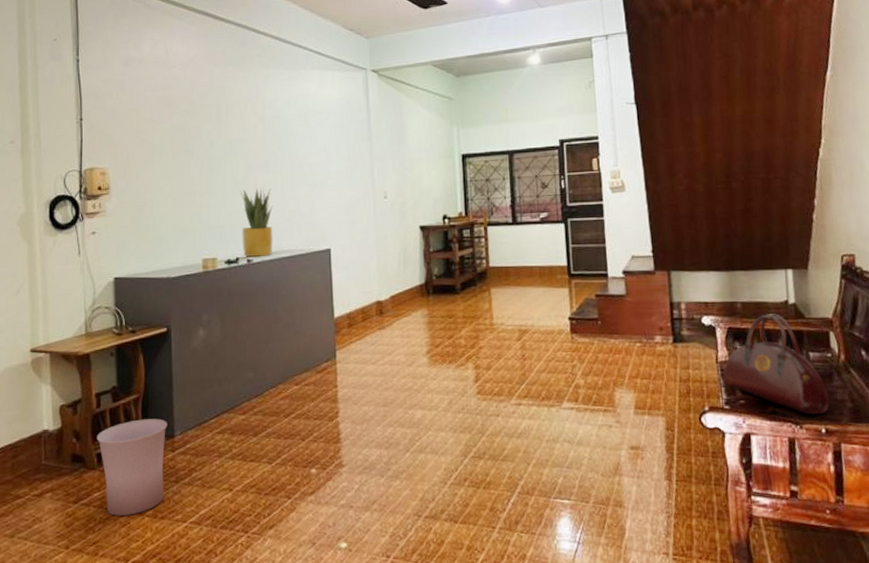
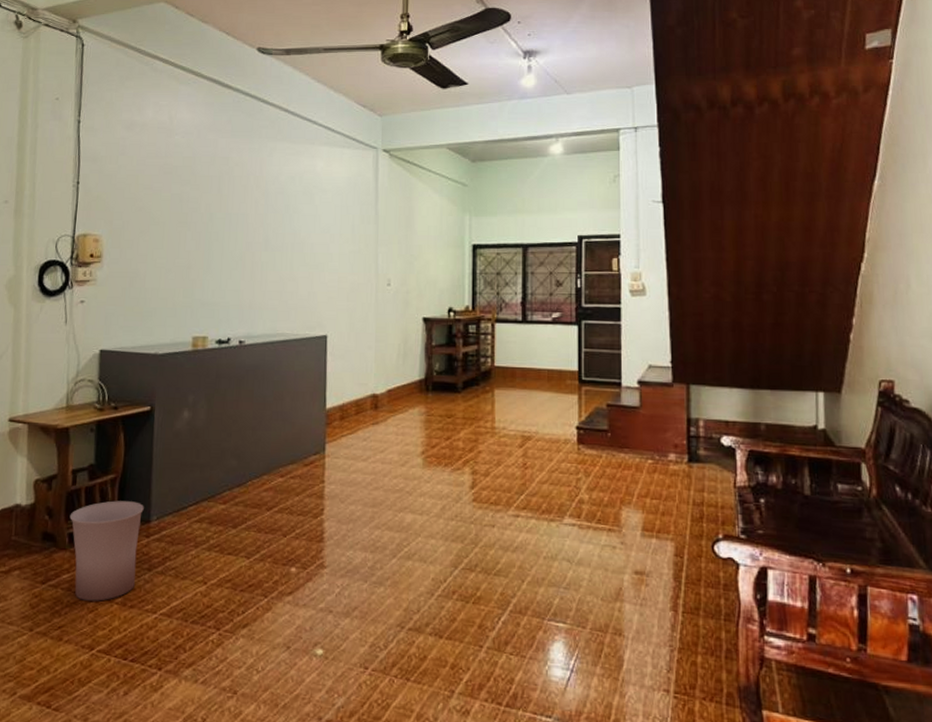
planter: present [240,188,274,257] -> none [235,266,271,339]
handbag: present [723,314,830,415] -> none [741,439,857,553]

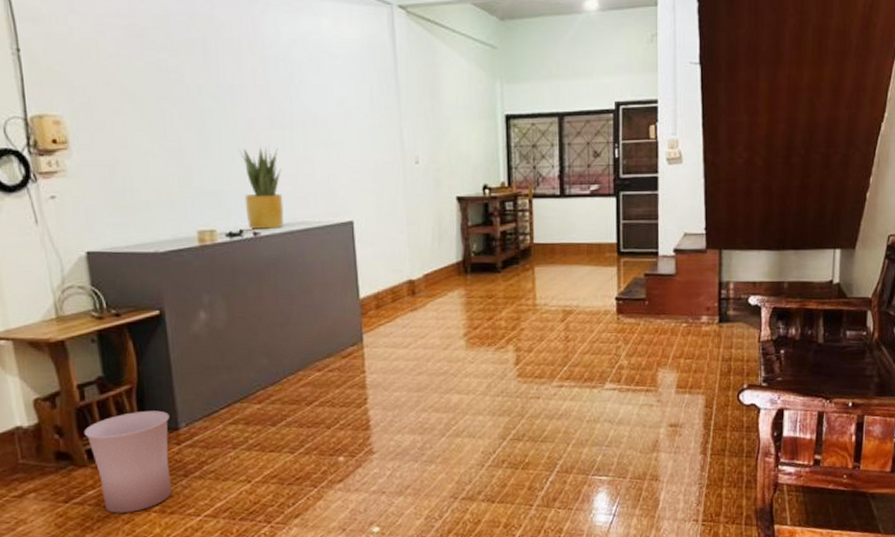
planter: none [235,266,271,339] -> present [240,147,284,230]

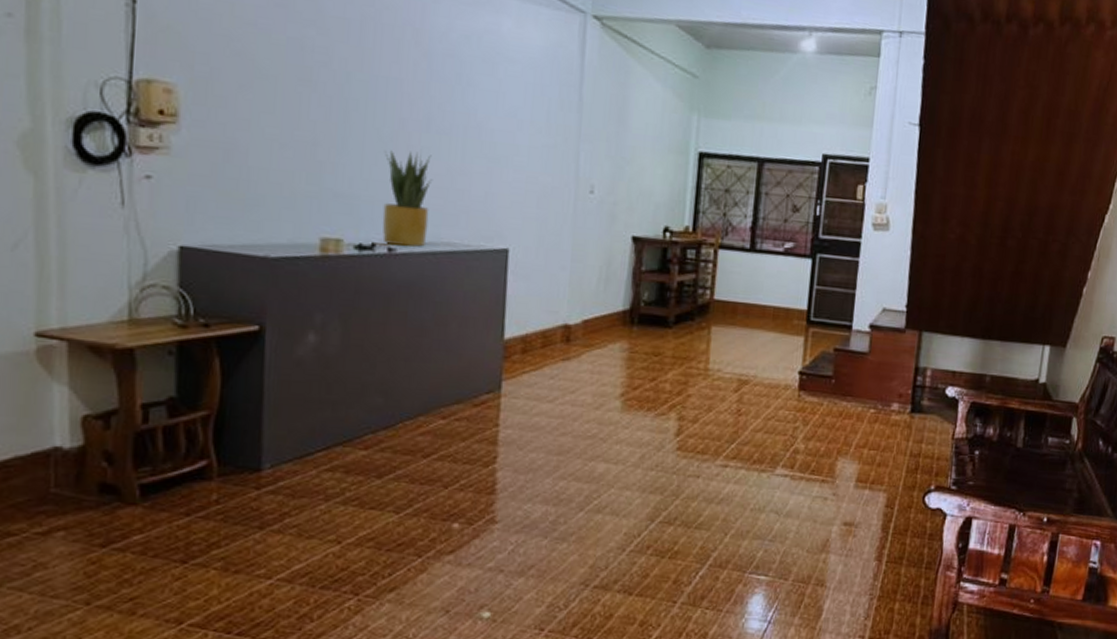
waste bin: present [84,410,172,513] -> none [140,444,252,567]

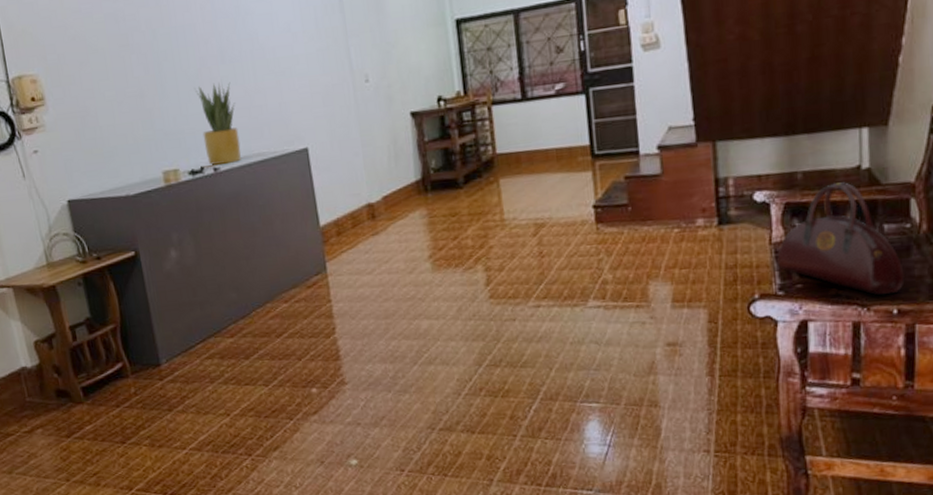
handbag: none [956,391,1058,503] -> present [777,182,905,296]

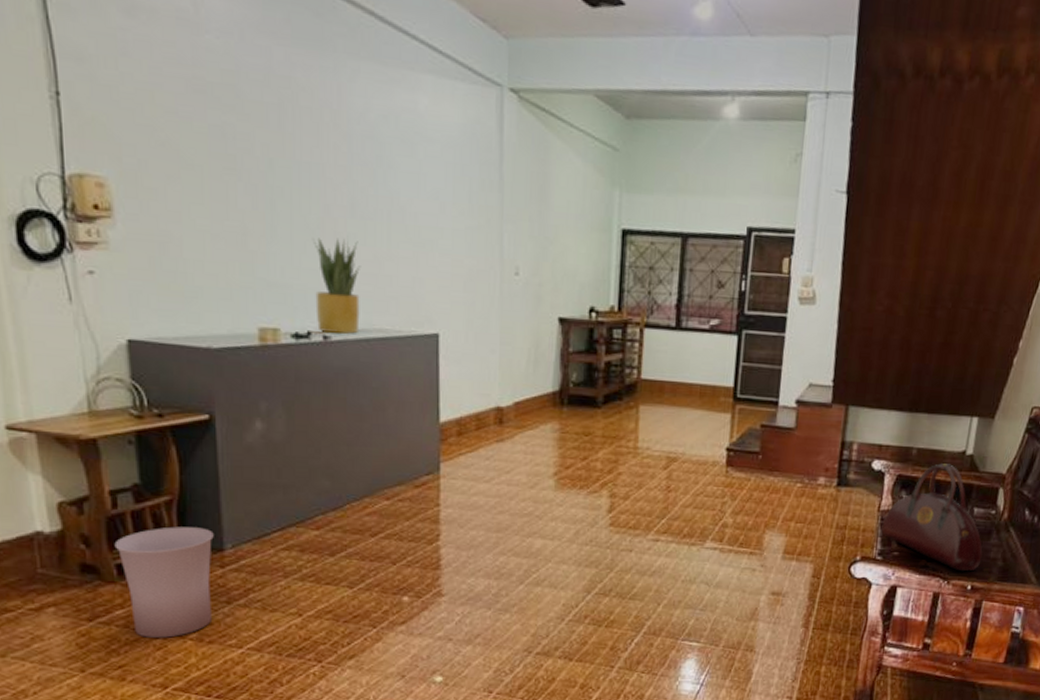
waste bin: none [78,348,159,447] -> present [114,526,214,638]

